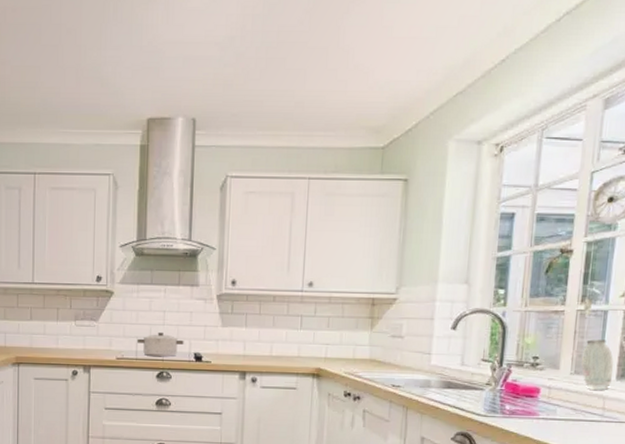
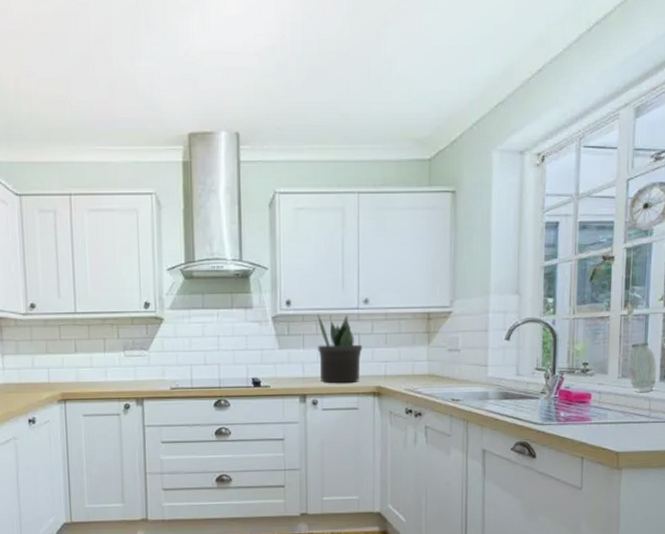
cooking pot: present [136,332,184,357] -> none [191,358,241,385]
planter: none [260,293,304,364] -> present [318,313,362,384]

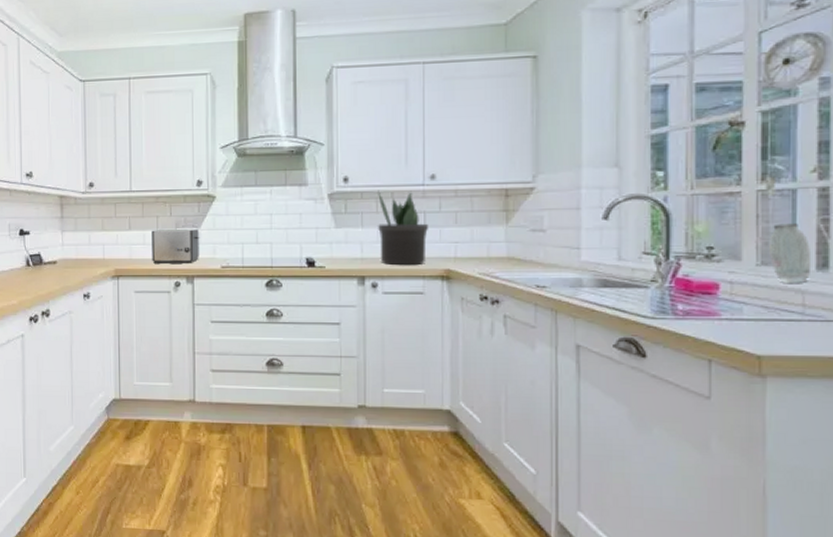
toaster: none [99,351,149,388] -> present [152,229,200,265]

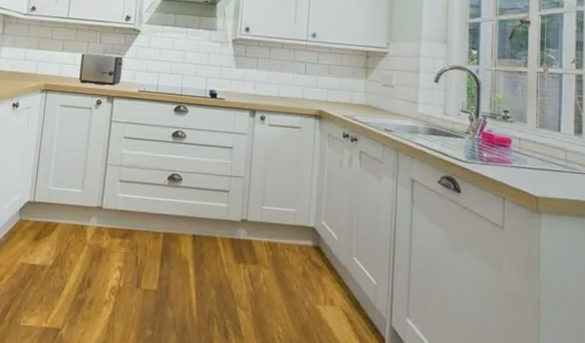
planter: present [378,190,428,266] -> none [269,41,308,105]
vase: present [768,223,812,283] -> none [544,98,571,144]

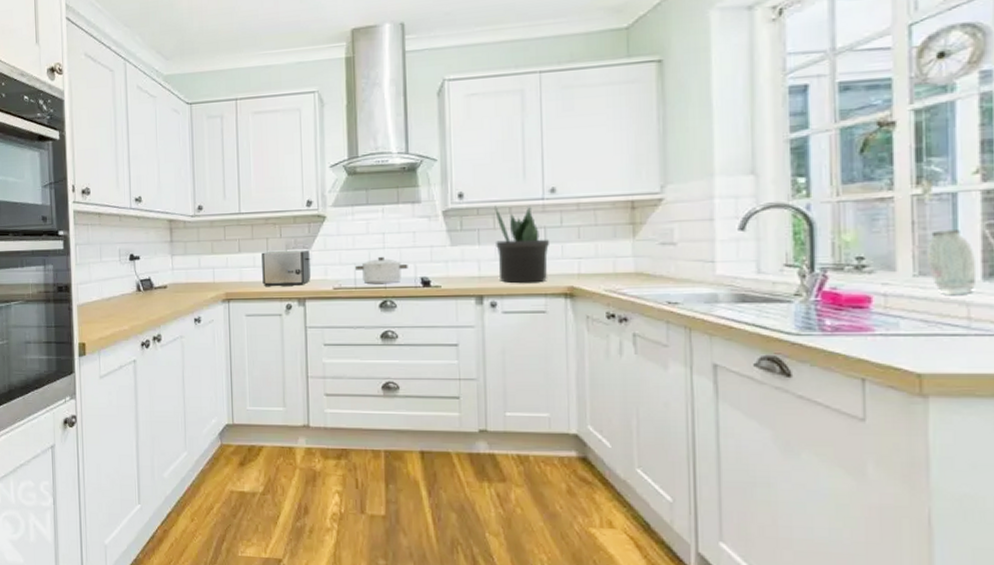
cooking pot: none [158,69,201,93] -> present [354,256,408,285]
planter: none [269,41,308,105] -> present [495,205,549,284]
vase: none [544,98,571,144] -> present [926,229,977,295]

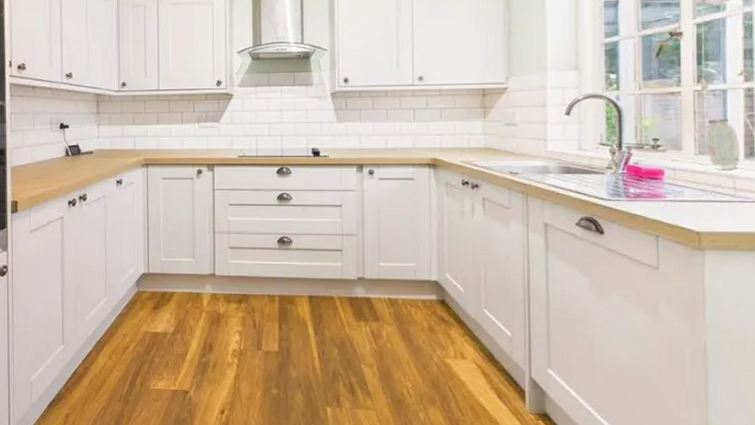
toaster: present [262,250,311,287] -> none [177,123,220,154]
cooking pot: present [354,256,408,285] -> none [256,129,302,154]
planter: present [495,205,549,284] -> none [374,89,417,155]

